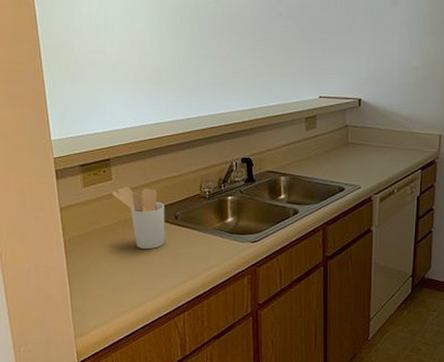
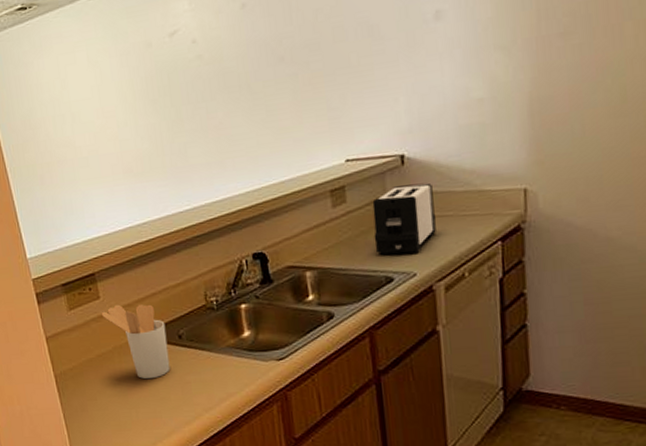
toaster: none [333,121,379,171] -> present [372,183,437,255]

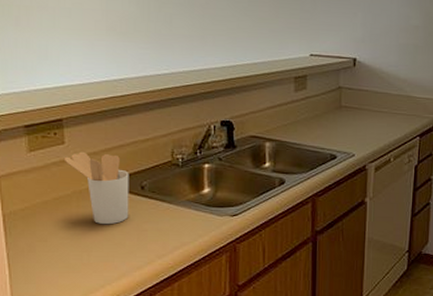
toaster: present [372,183,437,255] -> none [325,82,375,138]

